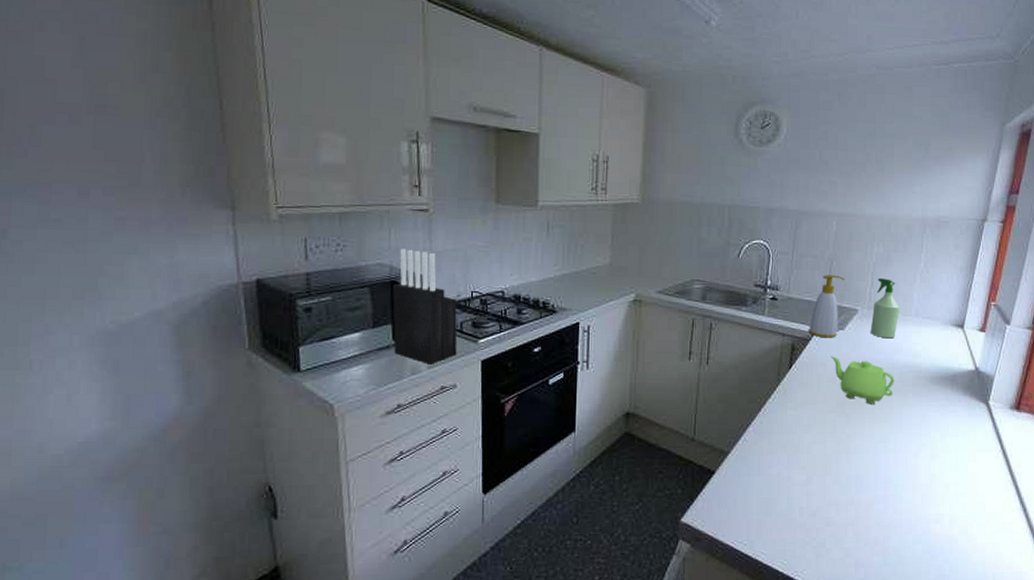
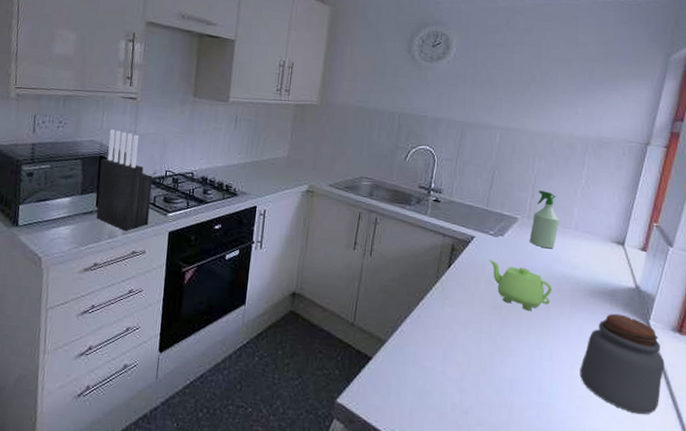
soap bottle: present [808,275,845,338] -> none [468,183,507,243]
jar: none [924,398,1004,495] -> present [580,313,665,415]

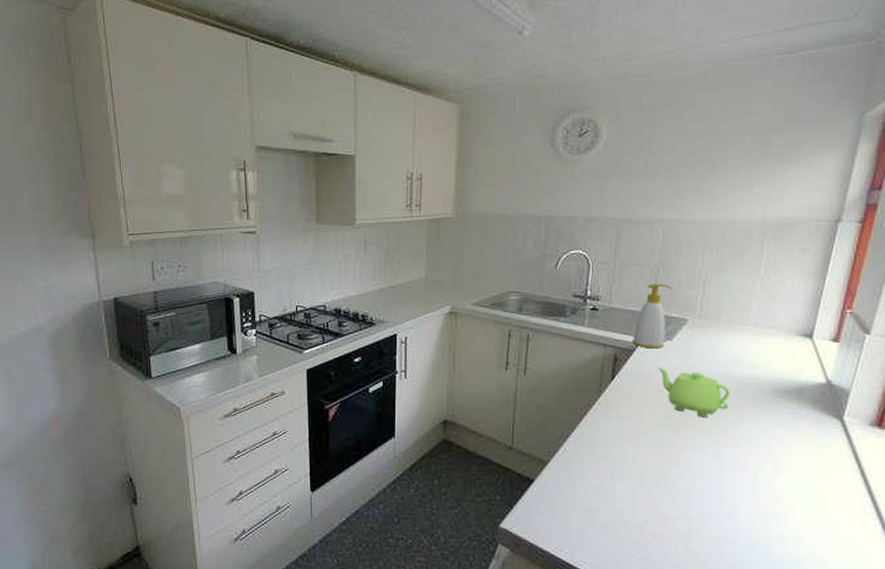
knife block: present [96,129,153,231] -> none [227,268,285,373]
soap bottle: none [468,183,507,243] -> present [632,284,673,349]
spray bottle: present [529,190,561,249] -> none [702,286,737,349]
jar: present [580,313,665,415] -> none [764,412,862,517]

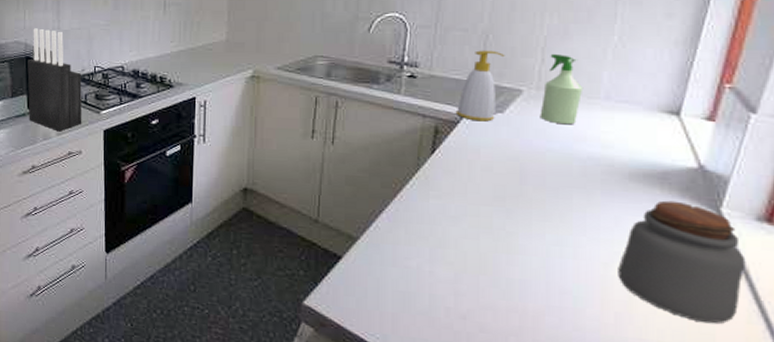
knife block: none [227,268,285,373] -> present [27,28,82,132]
teapot: present [657,367,730,417] -> none [485,142,575,200]
spray bottle: none [702,286,737,349] -> present [540,54,584,125]
jar: none [764,412,862,517] -> present [618,200,746,324]

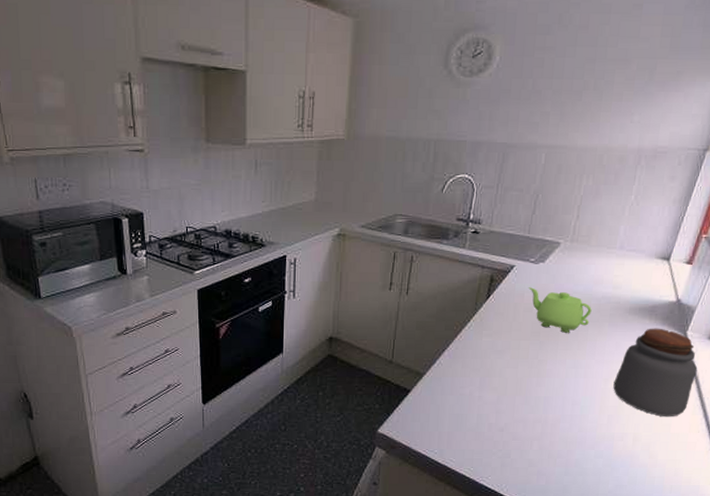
knife block: present [27,28,82,132] -> none [115,188,176,293]
soap bottle: present [455,50,505,122] -> none [508,208,550,270]
teapot: none [485,142,575,200] -> present [529,287,592,333]
spray bottle: present [540,54,584,125] -> none [571,211,605,271]

